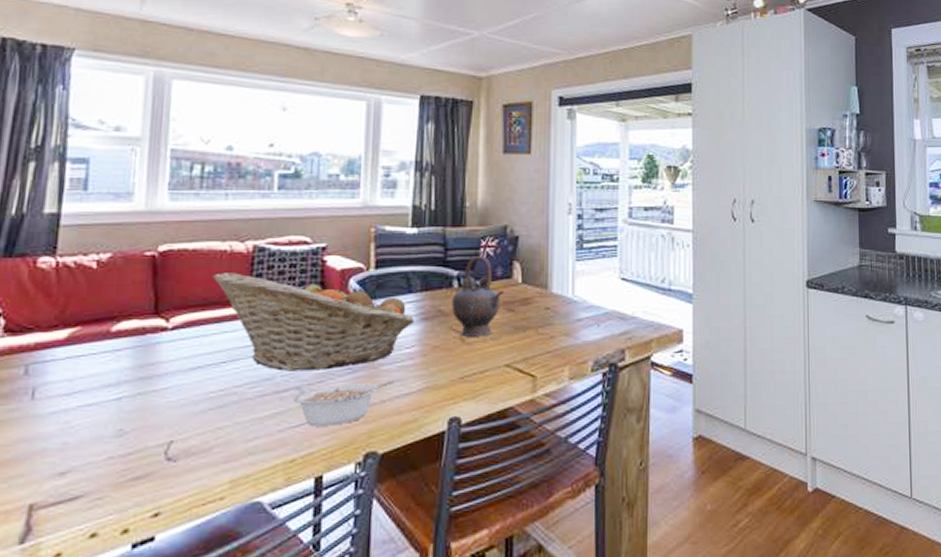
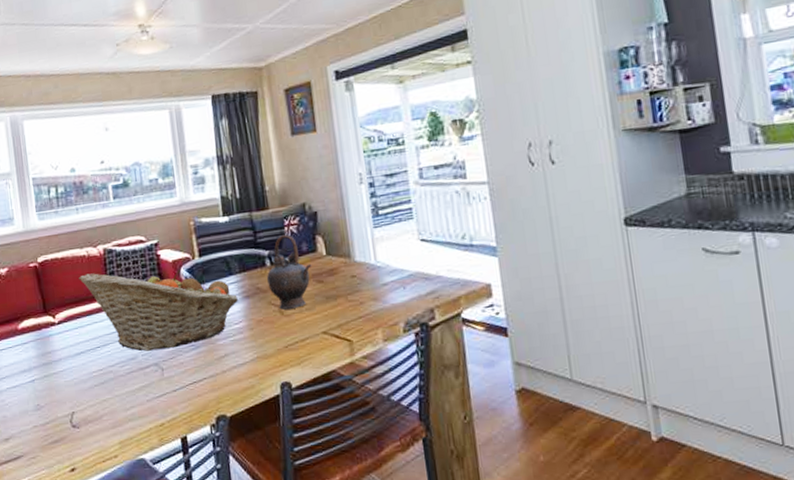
legume: present [293,381,394,427] -> none [154,354,230,396]

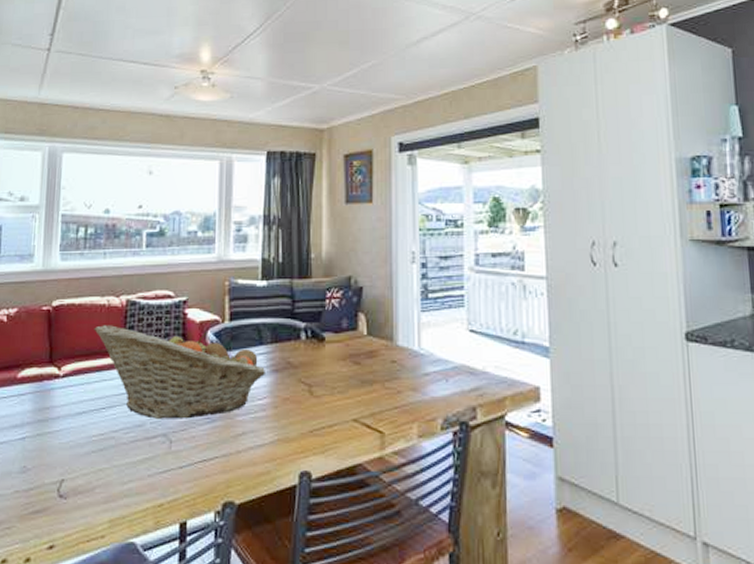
teapot: present [267,234,312,310] -> none [300,308,350,390]

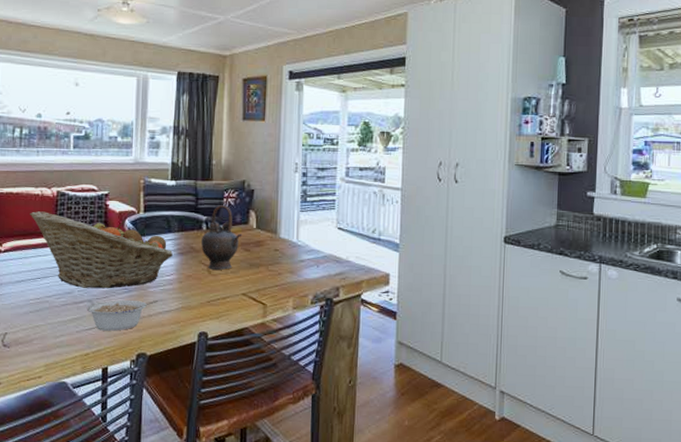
legume: none [160,432,248,473] -> present [86,300,158,331]
teapot: none [300,308,350,390] -> present [201,205,242,270]

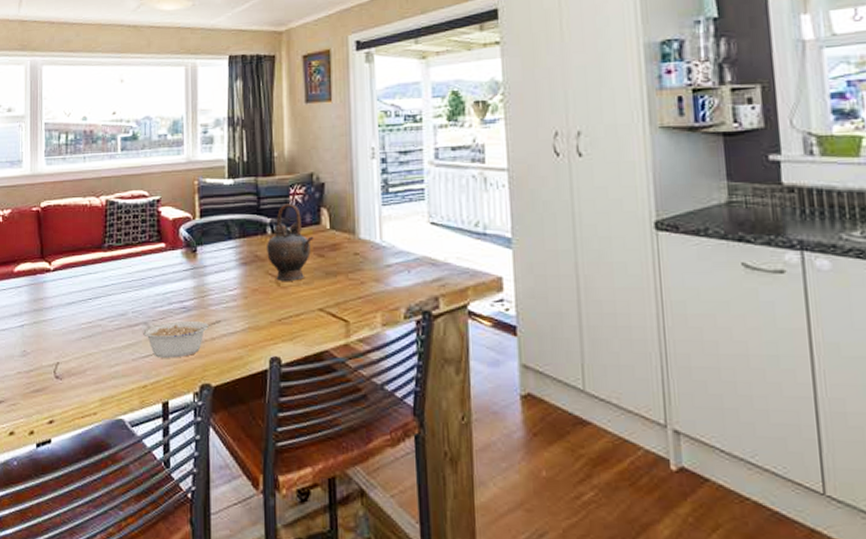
fruit basket: present [30,211,174,289] -> none [78,223,236,309]

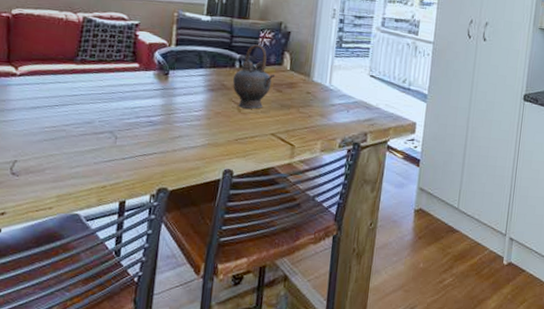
legume: present [142,321,221,358] -> none [106,133,184,165]

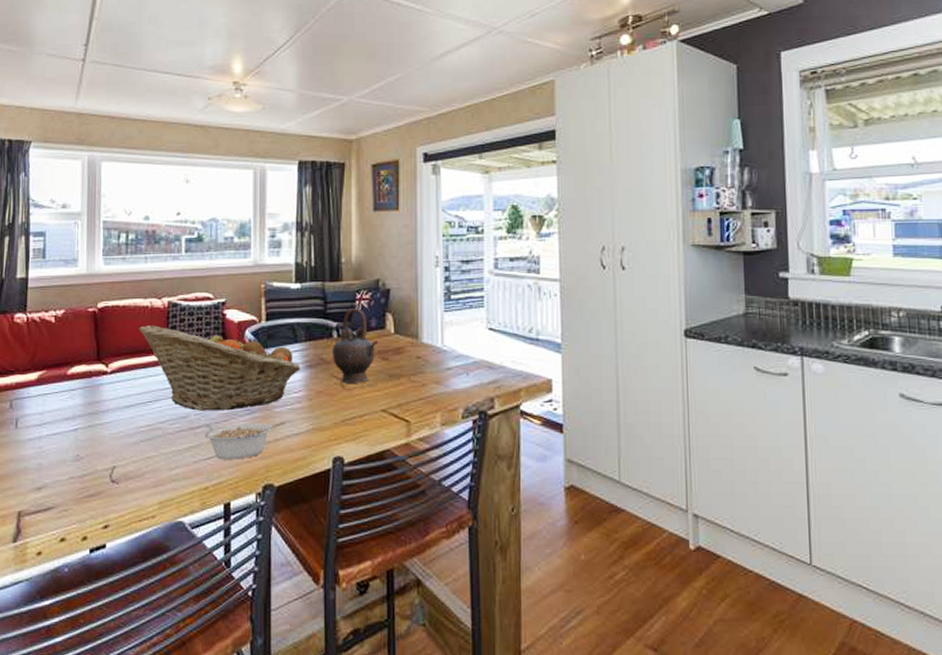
fruit basket: none [51,36,204,122] -> present [138,325,301,411]
legume: none [106,133,184,165] -> present [204,422,285,460]

